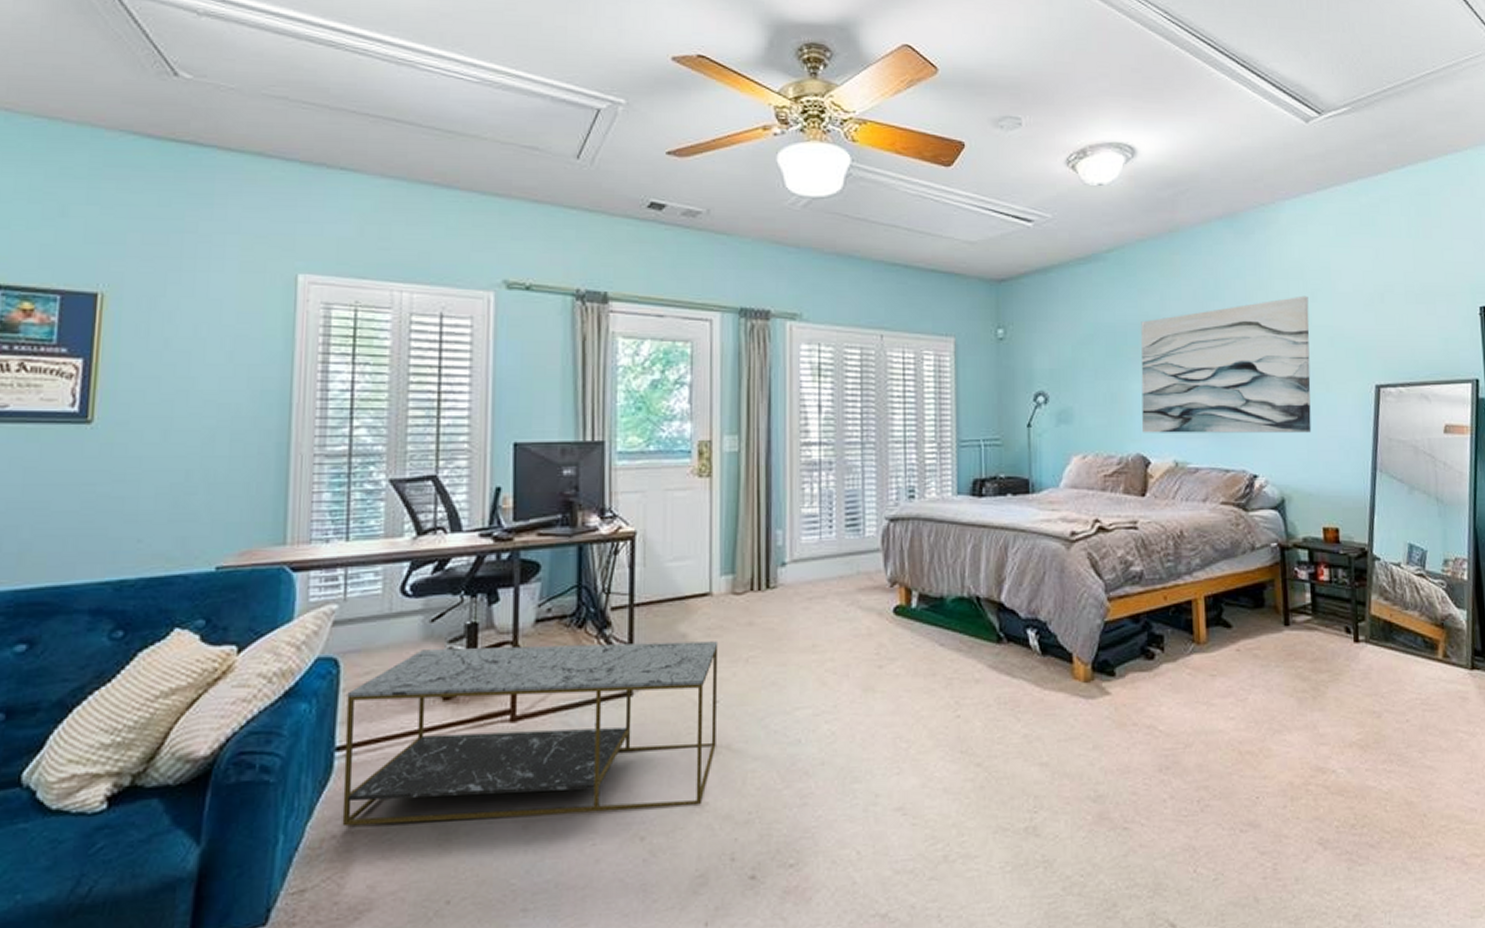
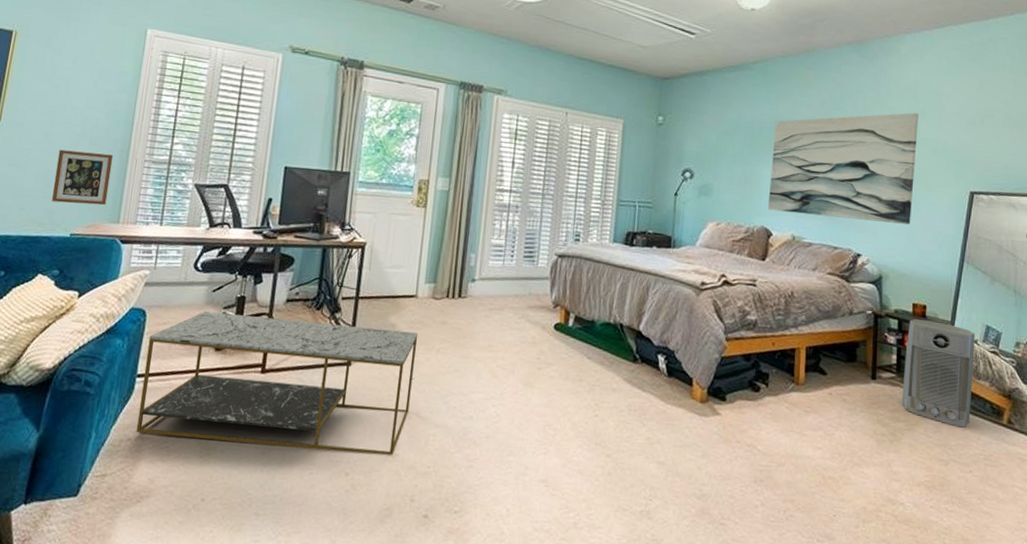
picture frame: none [182,452,268,526] -> present [51,149,114,205]
air purifier: none [1320,546,1401,670] -> present [901,319,975,428]

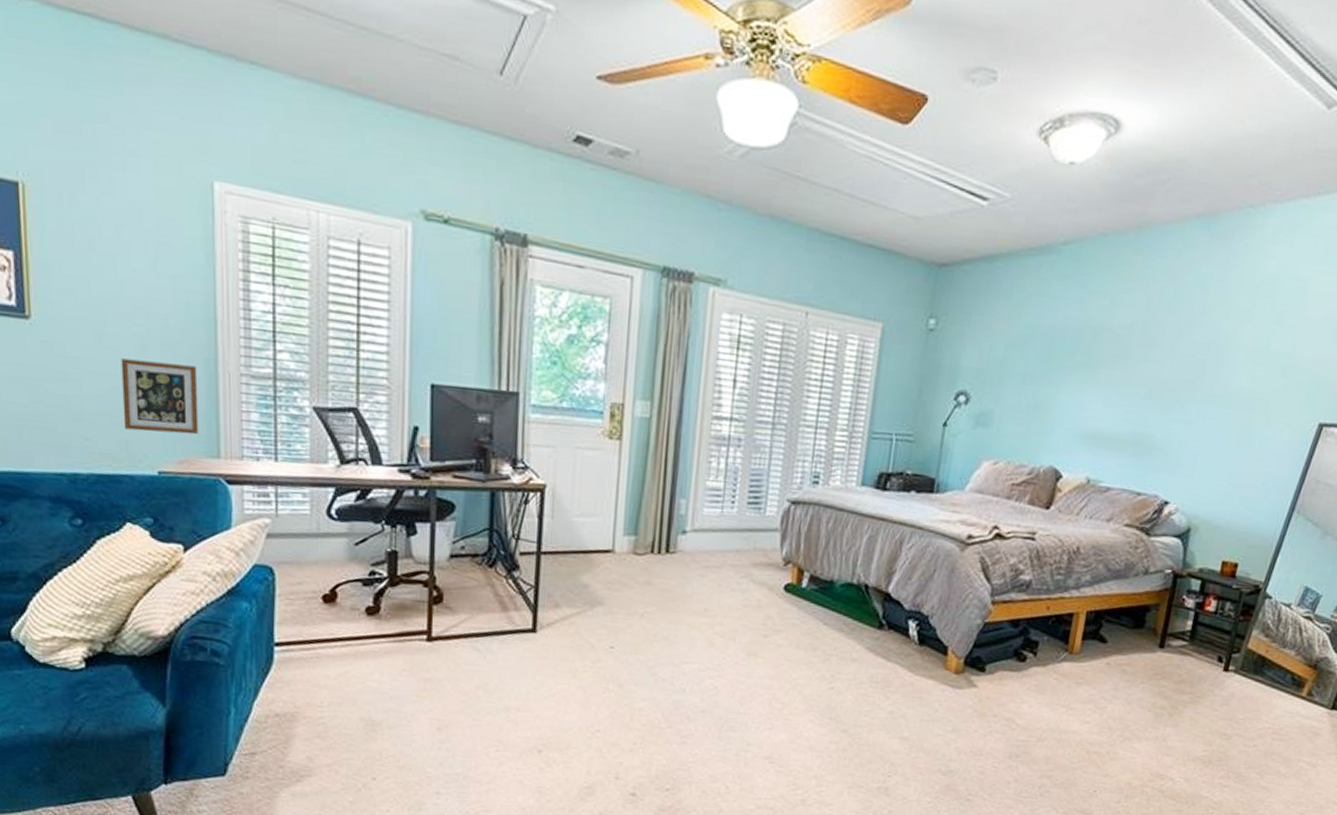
coffee table: present [136,311,418,455] -> none [282,569,617,731]
wall art: present [768,112,919,225] -> none [1060,316,1273,465]
air purifier: present [901,319,975,428] -> none [1189,579,1291,700]

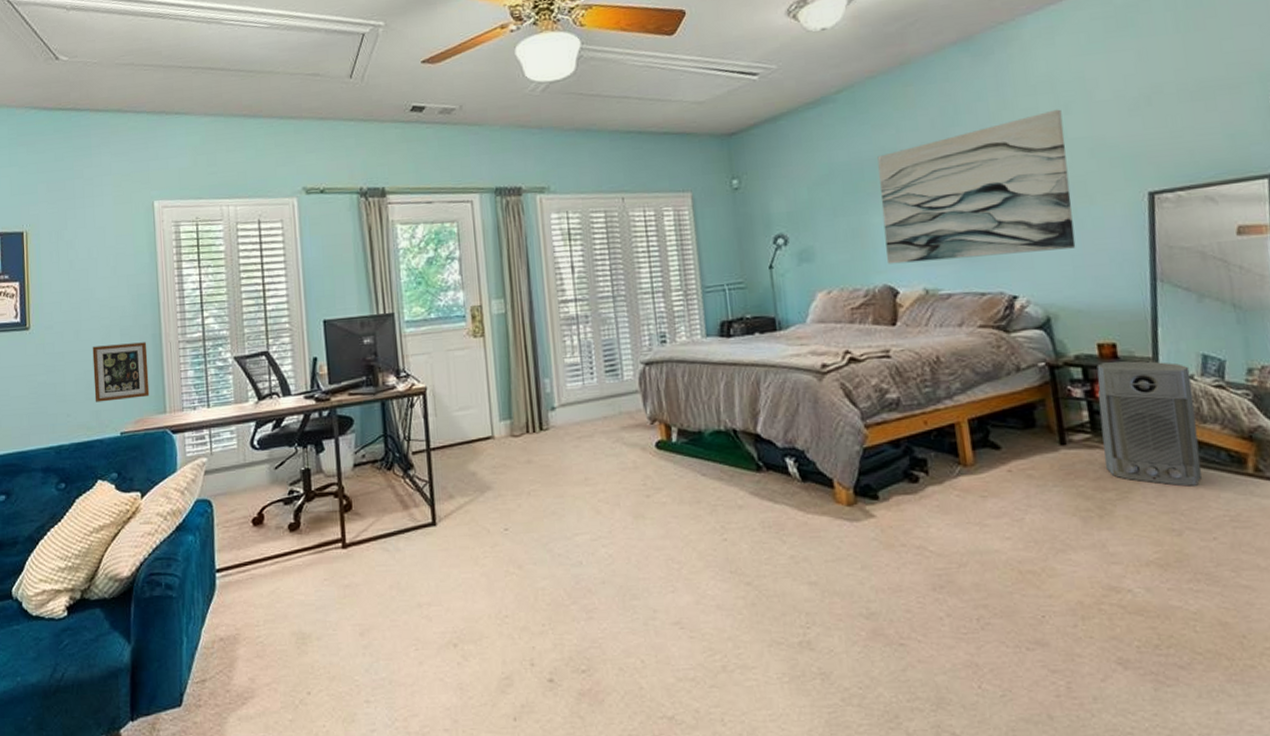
wall art: none [1060,316,1273,465] -> present [877,109,1076,264]
air purifier: none [1189,579,1291,700] -> present [1096,360,1202,486]

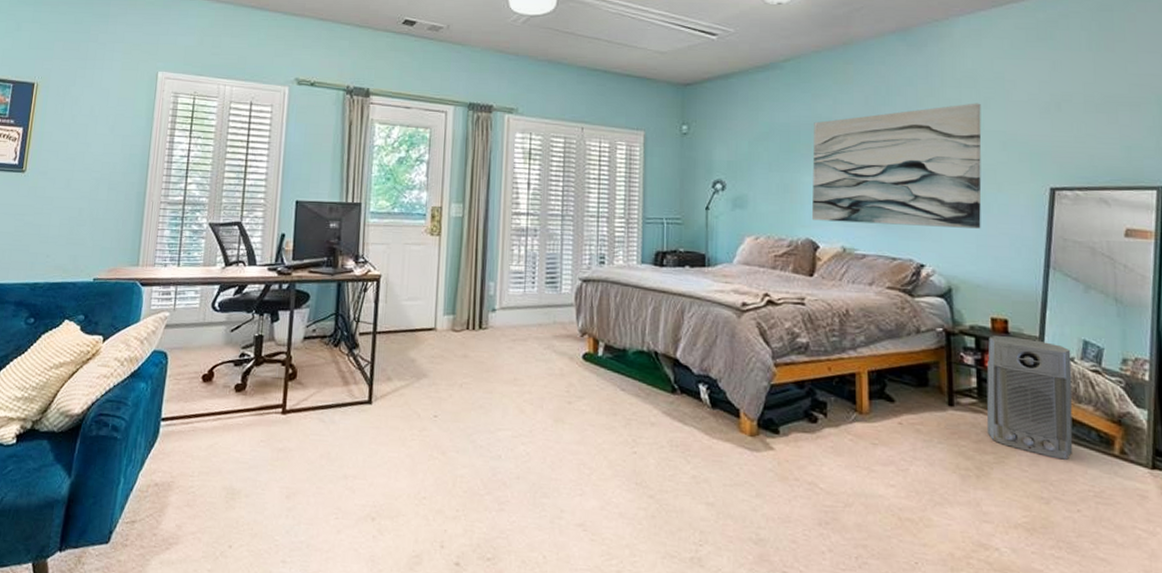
picture frame: present [92,342,150,402] -> none [74,196,131,249]

